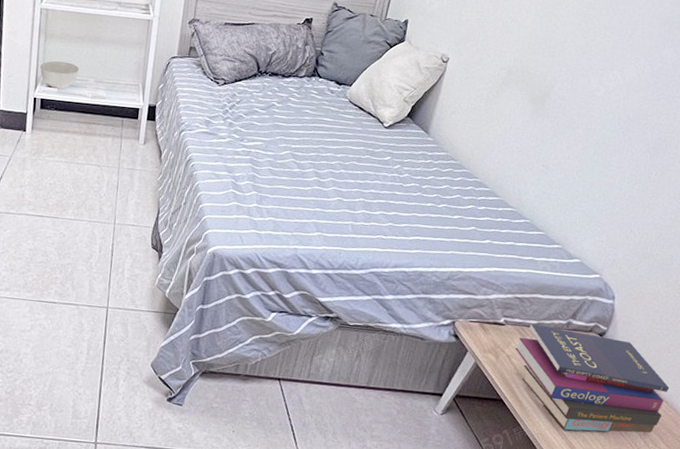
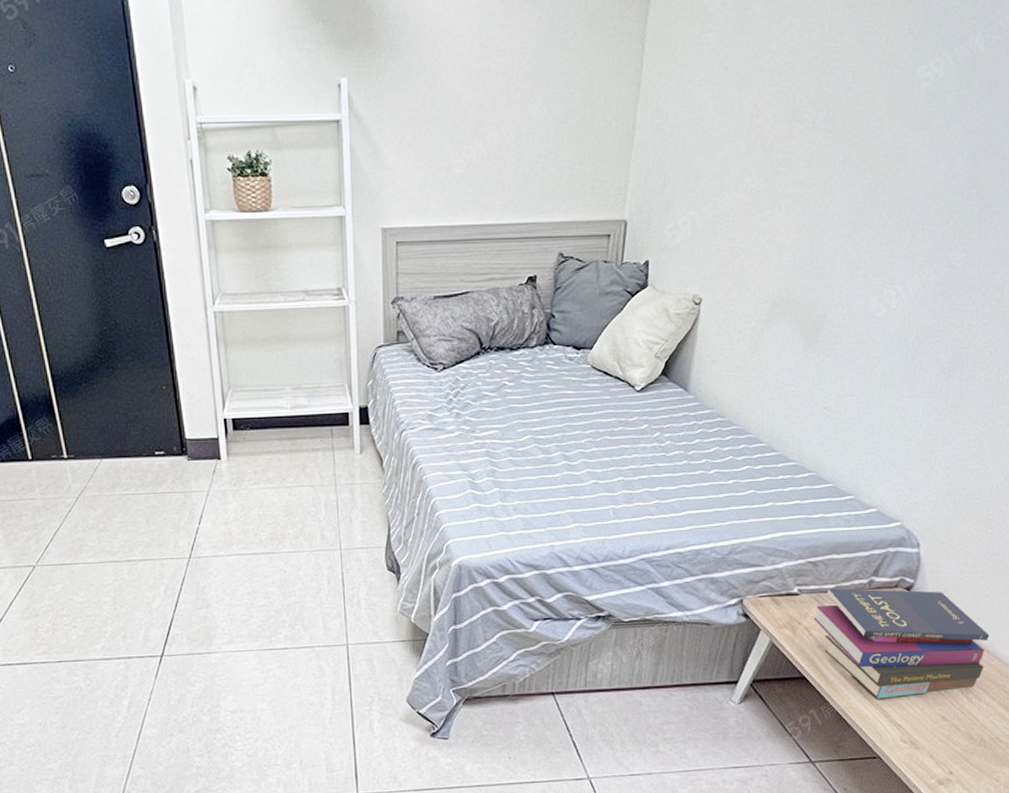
bowl: present [40,61,79,90] -> none [225,371,271,405]

